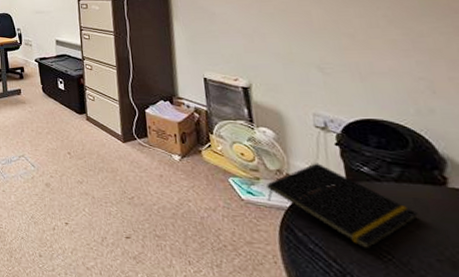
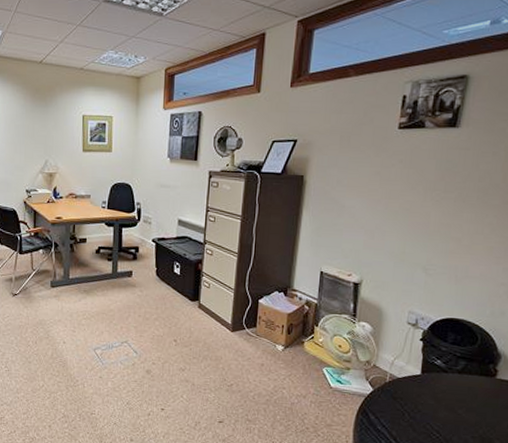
notepad: present [266,163,419,250] -> none [352,356,469,430]

